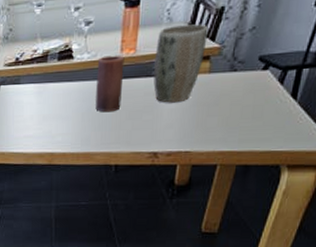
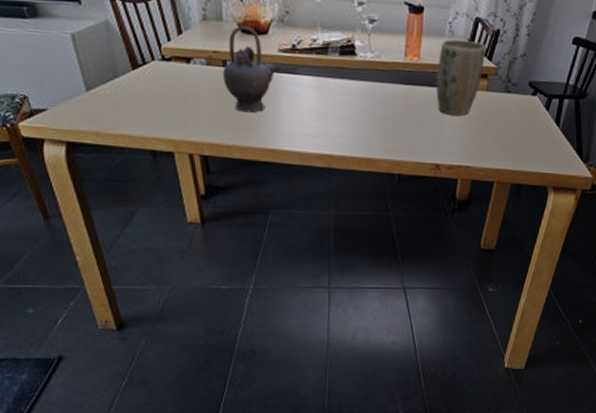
candle: present [95,55,125,113] -> none [379,58,408,118]

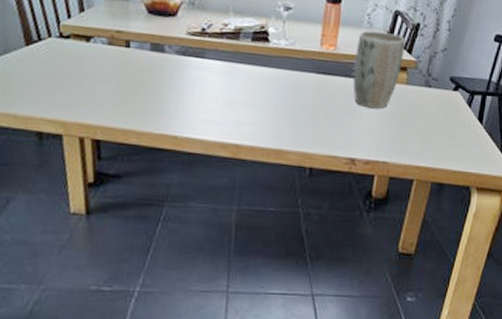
teapot: present [222,25,280,113] -> none [124,6,188,96]

